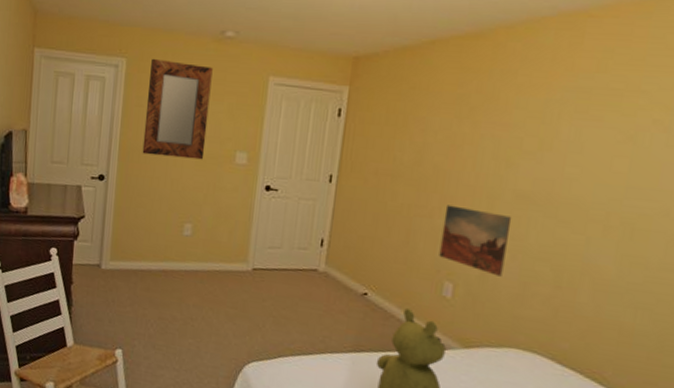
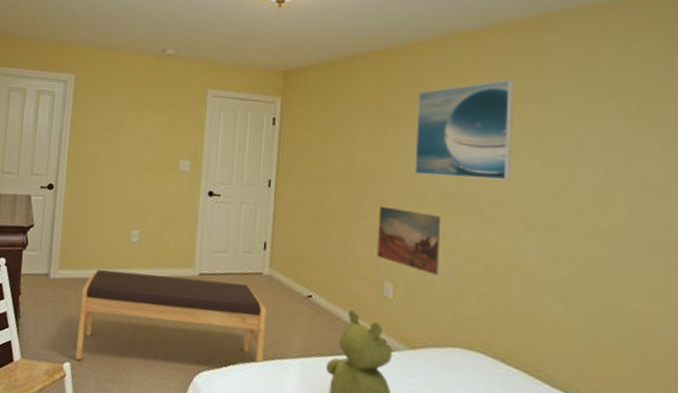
bench: none [127,262,320,356] -> present [76,269,267,363]
home mirror: present [142,58,213,160] -> none [90,74,156,168]
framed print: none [488,69,612,181] -> present [414,79,513,181]

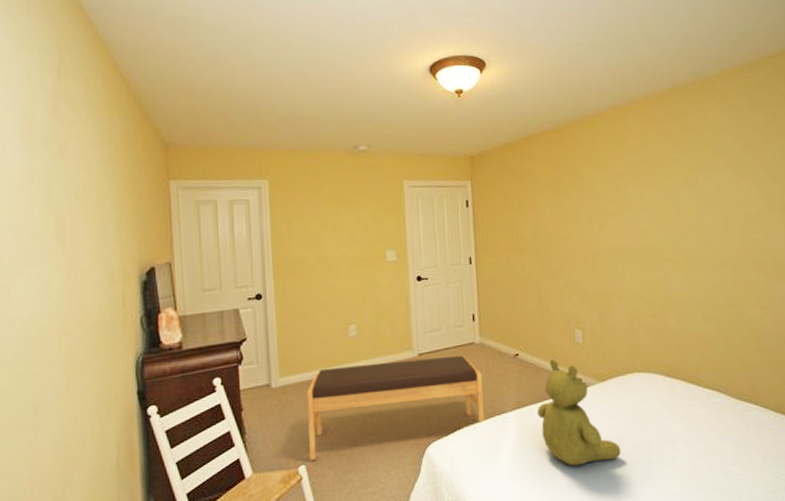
wall art: present [377,206,441,275] -> none [563,265,615,317]
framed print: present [414,79,513,181] -> none [583,145,658,234]

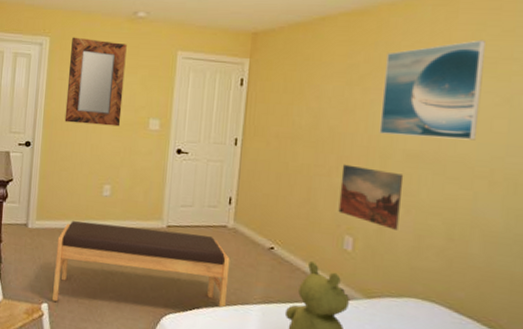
home mirror: none [293,177,357,267] -> present [64,37,127,127]
wall art: none [563,265,615,317] -> present [338,164,404,230]
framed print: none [583,145,658,234] -> present [379,39,485,141]

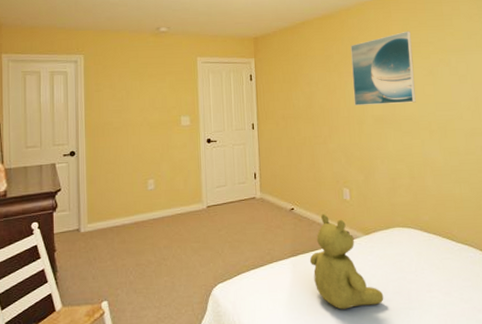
bench: present [52,220,230,308] -> none [110,209,264,297]
home mirror: present [64,37,127,127] -> none [104,53,156,129]
wall art: present [338,164,404,230] -> none [333,132,378,178]

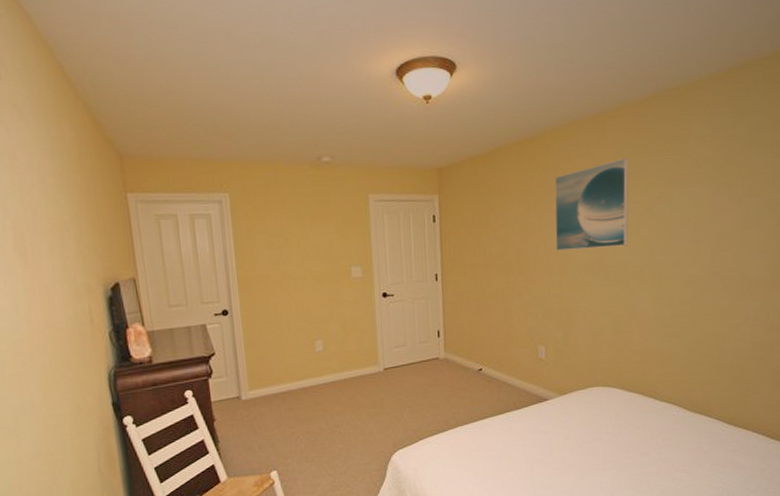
stuffed bear: present [309,213,384,310] -> none [498,373,577,472]

